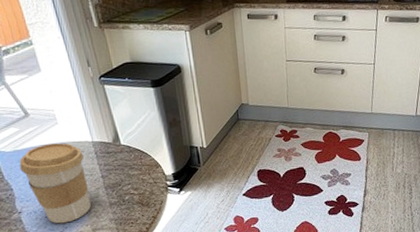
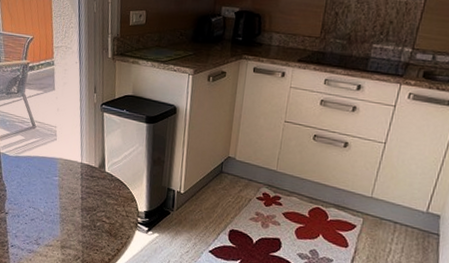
coffee cup: present [19,143,91,224] -> none [16,156,71,234]

